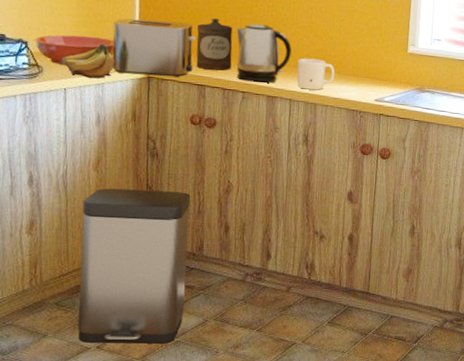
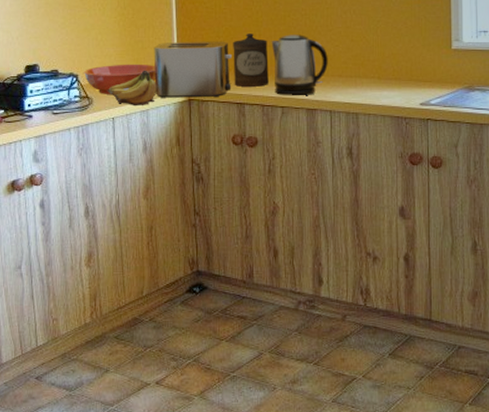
pedal bin: present [78,188,191,344] -> none [135,216,238,379]
mug: present [296,58,335,91] -> none [335,65,375,99]

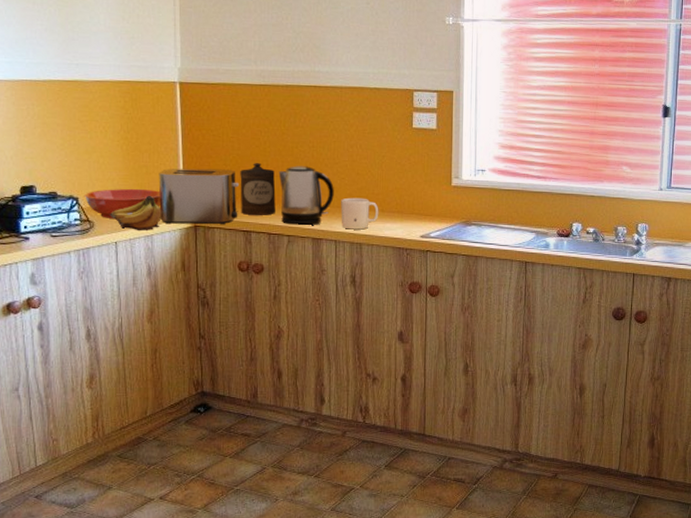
mug: none [335,65,375,99] -> present [341,197,379,230]

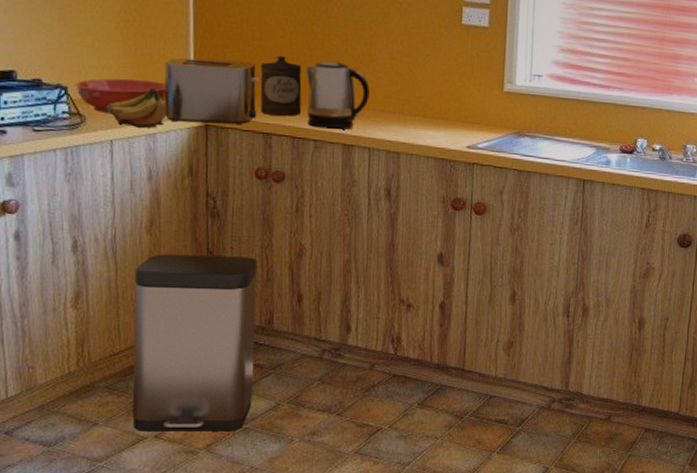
pedal bin: none [138,339,243,494] -> present [132,254,258,431]
mug: present [341,197,379,230] -> none [376,100,421,137]

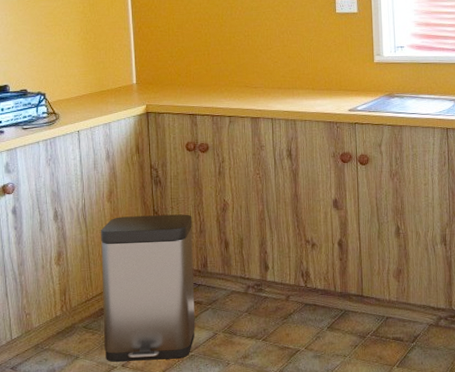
bowl: present [74,78,167,113] -> none [50,82,116,110]
fruit: present [104,87,167,130] -> none [72,87,118,120]
toaster: present [164,58,259,125] -> none [114,60,185,113]
canister: present [260,56,302,116] -> none [185,53,217,100]
kettle: present [306,61,370,130] -> none [218,53,269,107]

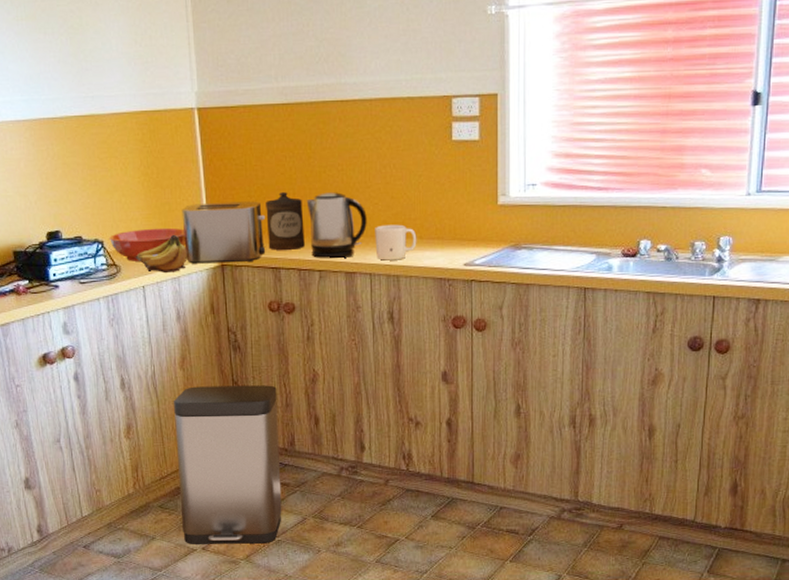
bowl: none [50,82,116,110] -> present [108,227,186,261]
fruit: none [72,87,118,120] -> present [135,234,188,274]
toaster: none [114,60,185,113] -> present [181,201,266,265]
canister: none [185,53,217,100] -> present [266,192,305,250]
kettle: none [218,53,269,107] -> present [306,192,367,259]
mug: none [275,78,310,108] -> present [375,224,417,261]

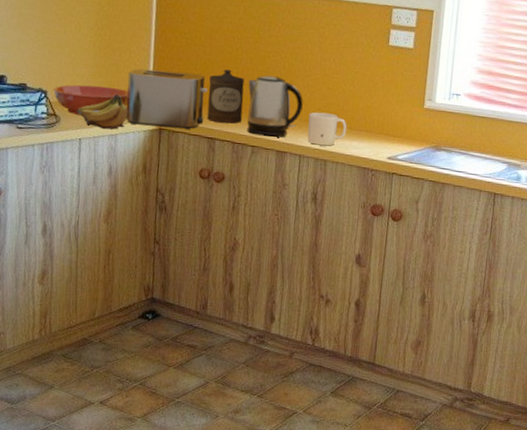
pedal bin: present [173,385,282,544] -> none [83,240,197,404]

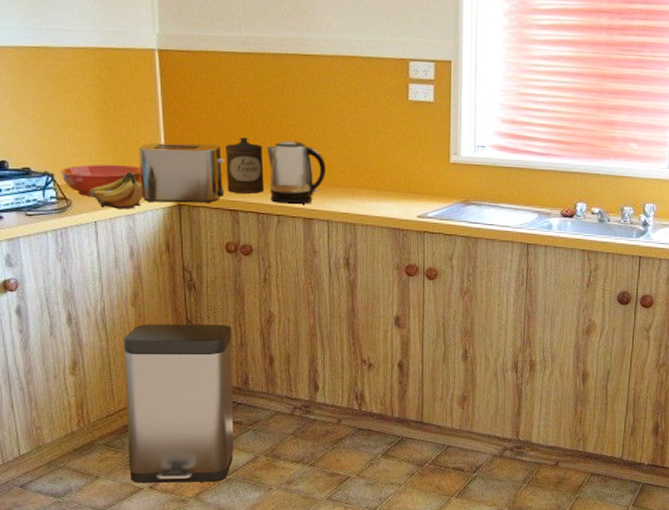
pedal bin: none [83,240,197,404] -> present [123,324,234,483]
mug: present [307,112,347,146] -> none [333,175,374,209]

